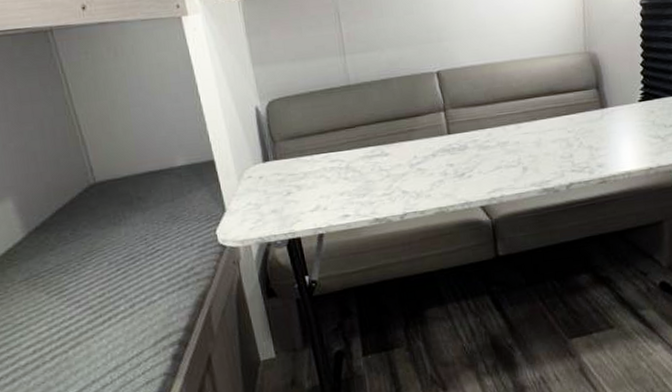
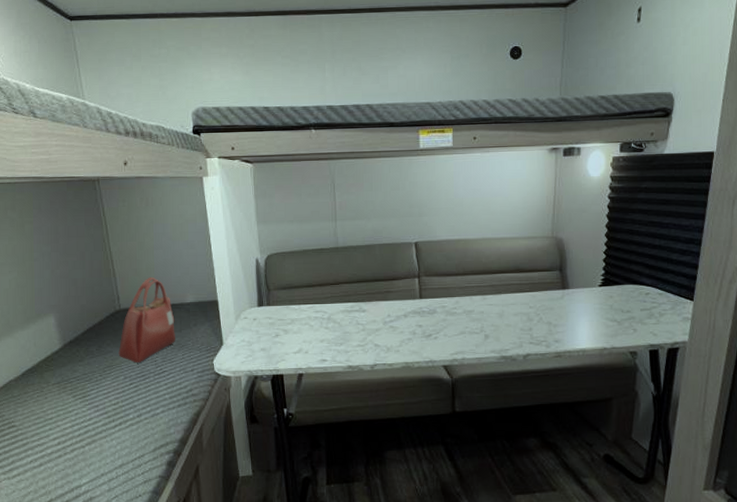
handbag: none [98,140,168,245] -> present [118,276,175,364]

